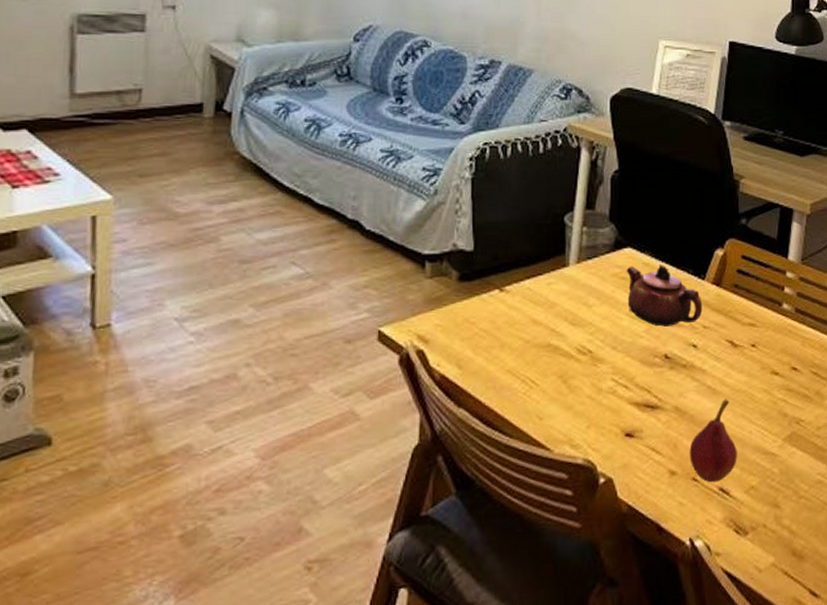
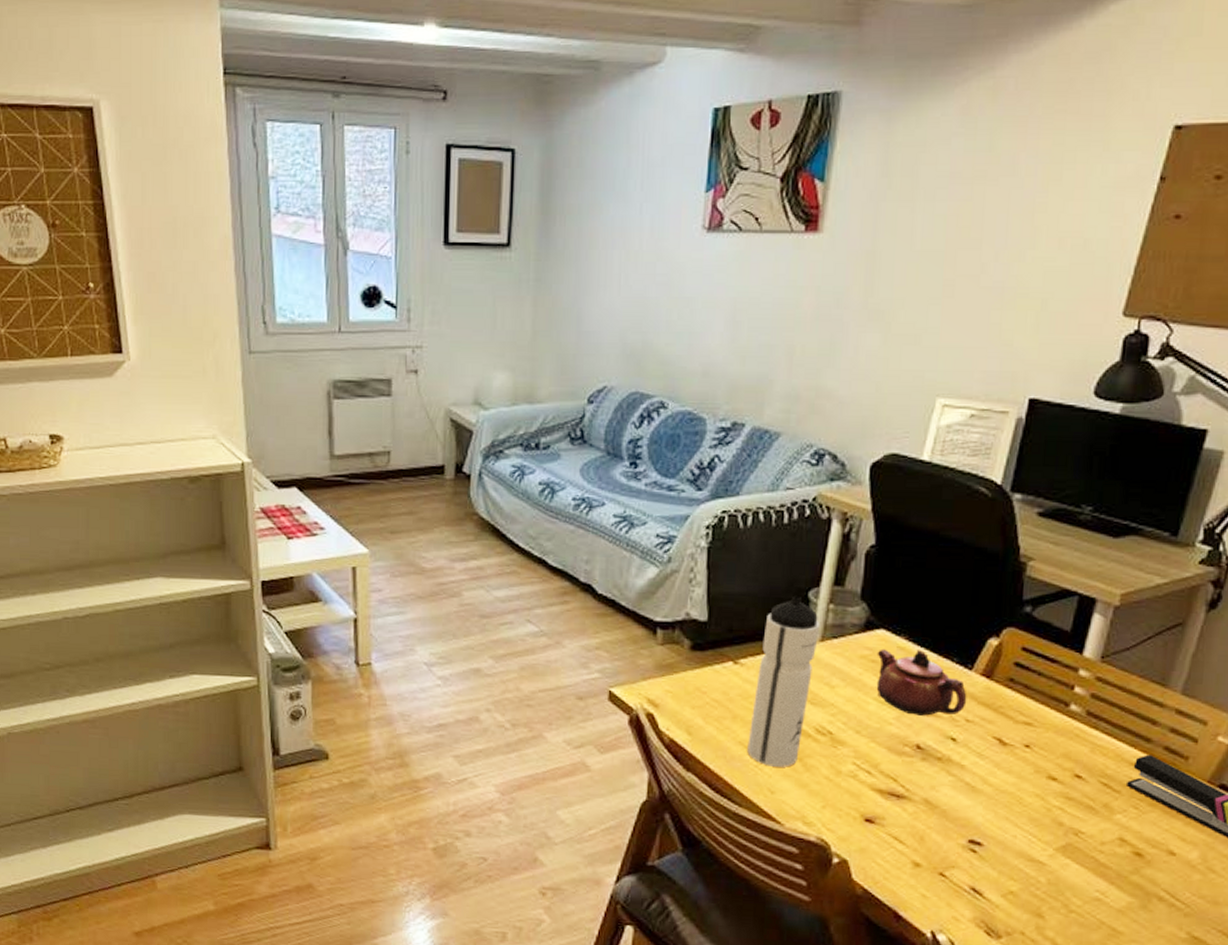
water bottle: none [516,220,576,392] -> present [747,595,821,767]
fruit: present [689,399,737,483] -> none [938,798,996,881]

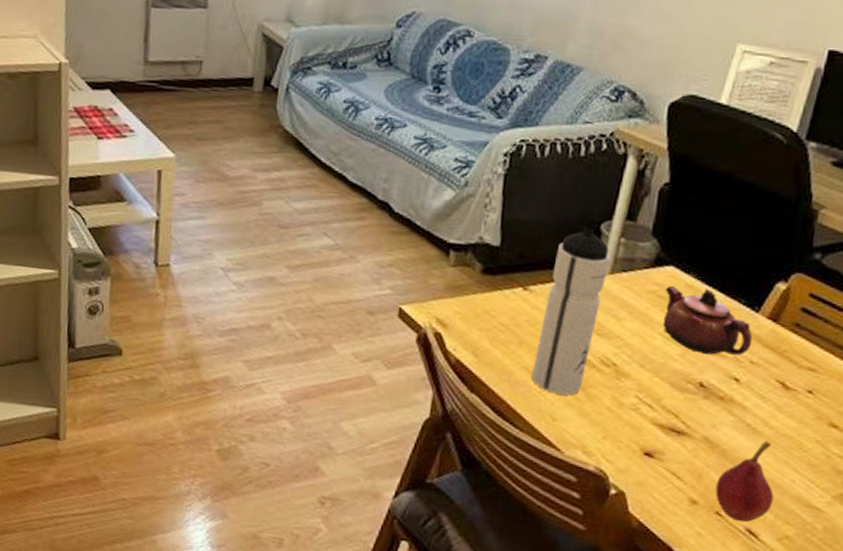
fruit: none [938,798,996,881] -> present [715,441,774,523]

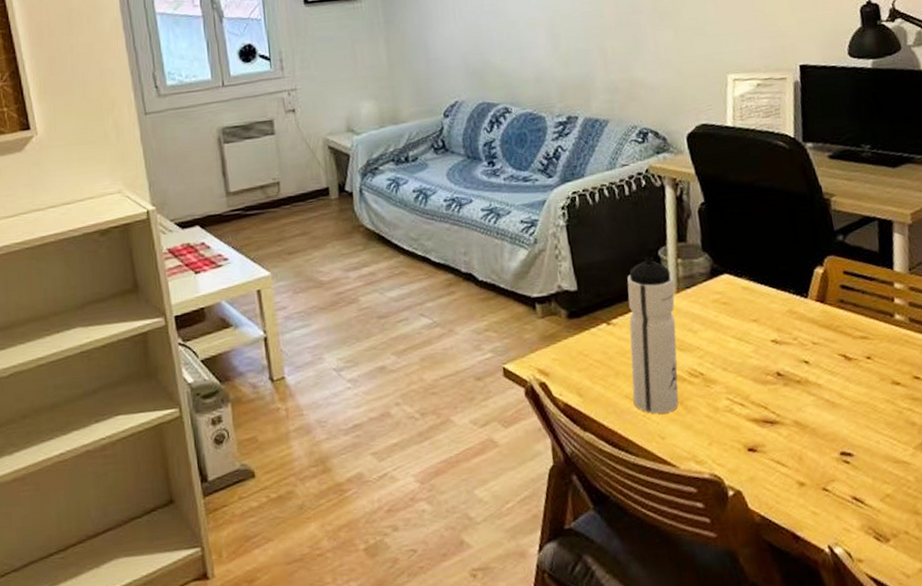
teapot: present [662,285,753,356] -> none [726,287,810,346]
fruit: present [715,441,774,523] -> none [815,411,868,493]

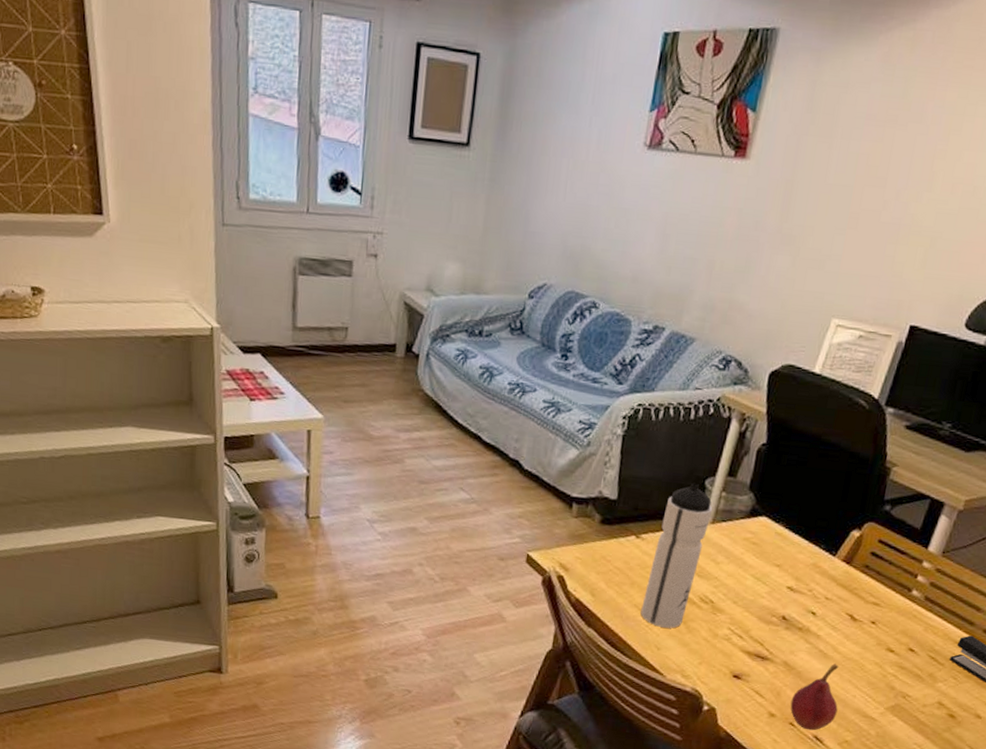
fruit: none [815,411,868,493] -> present [790,664,839,731]

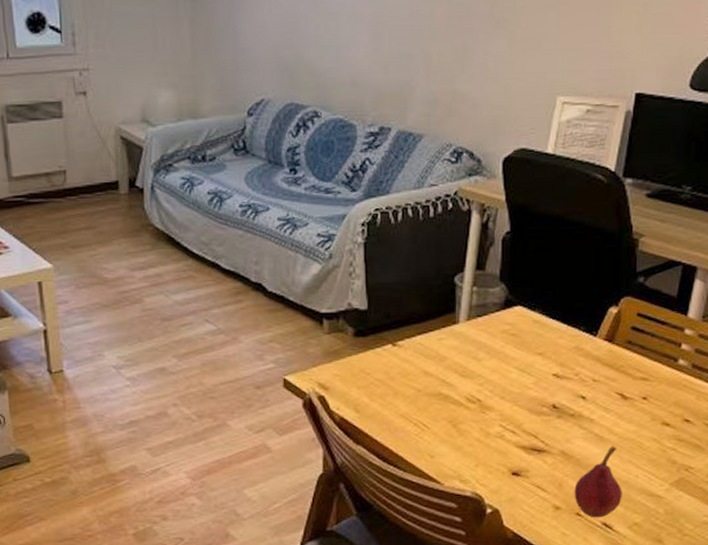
water bottle: present [640,482,713,628] -> none [408,281,466,434]

